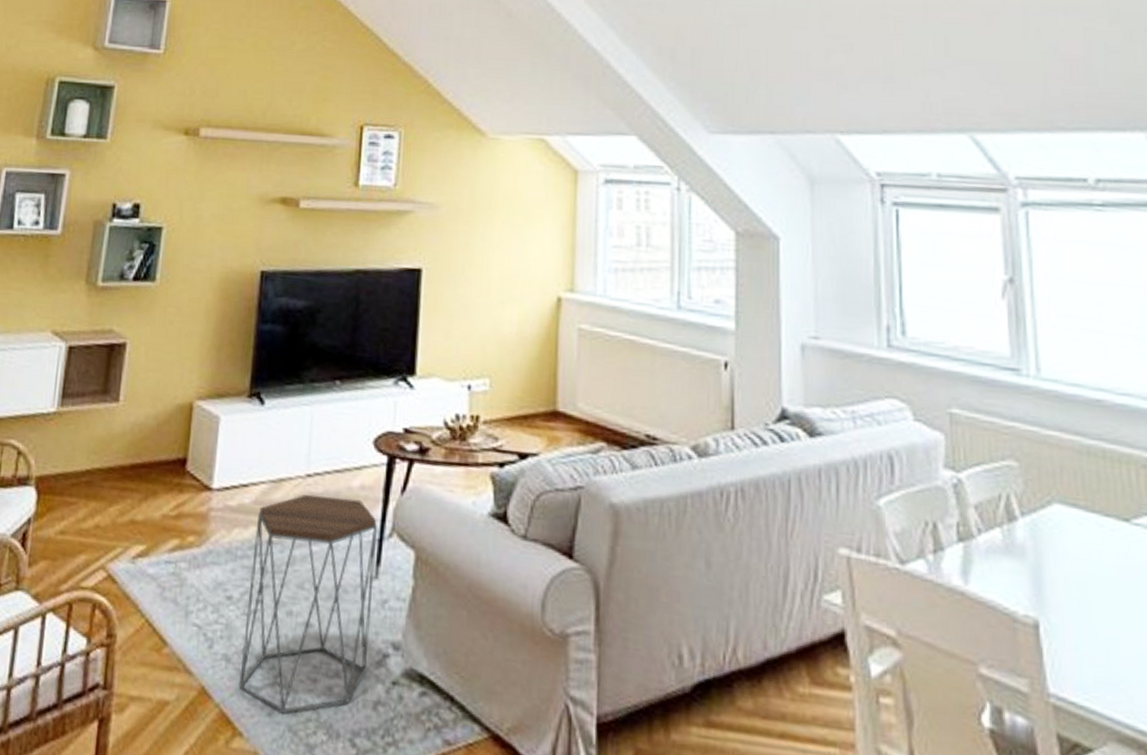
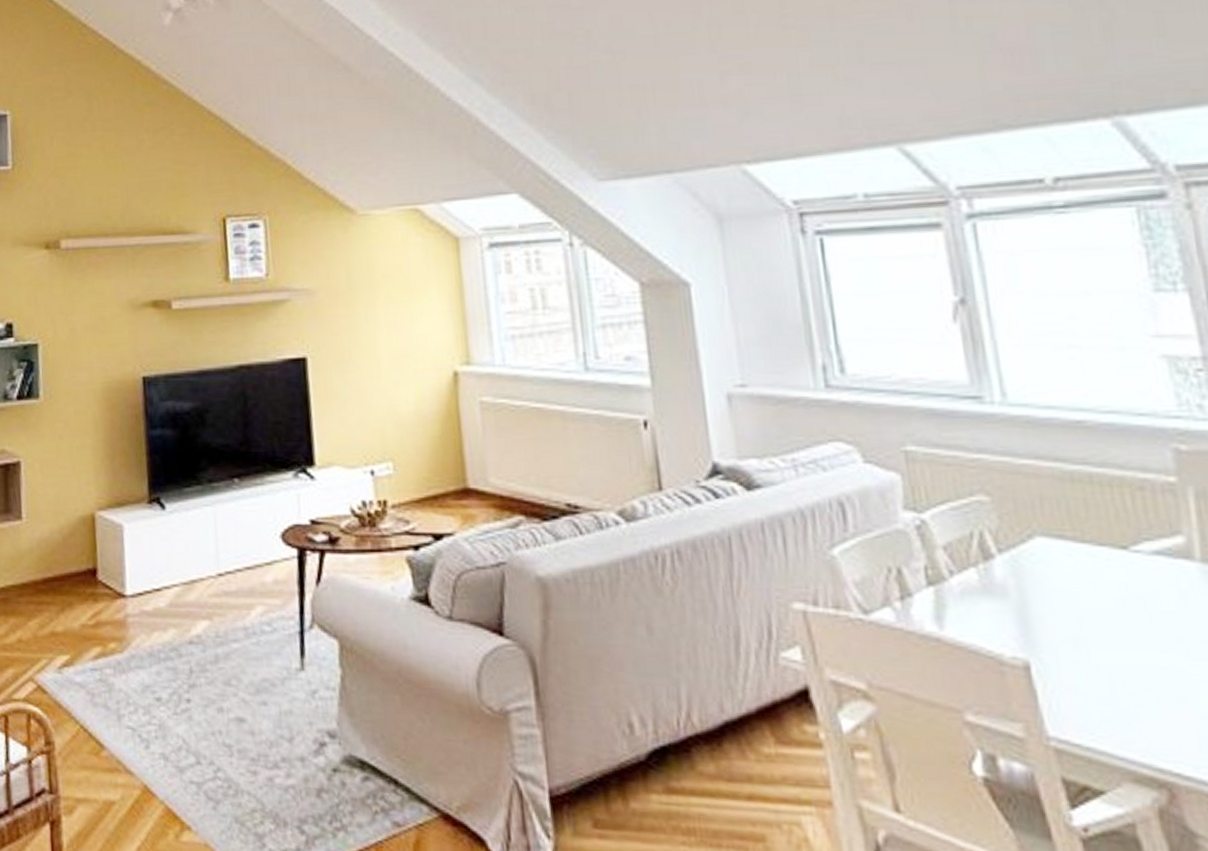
side table: present [239,494,378,714] -> none [175,593,305,806]

